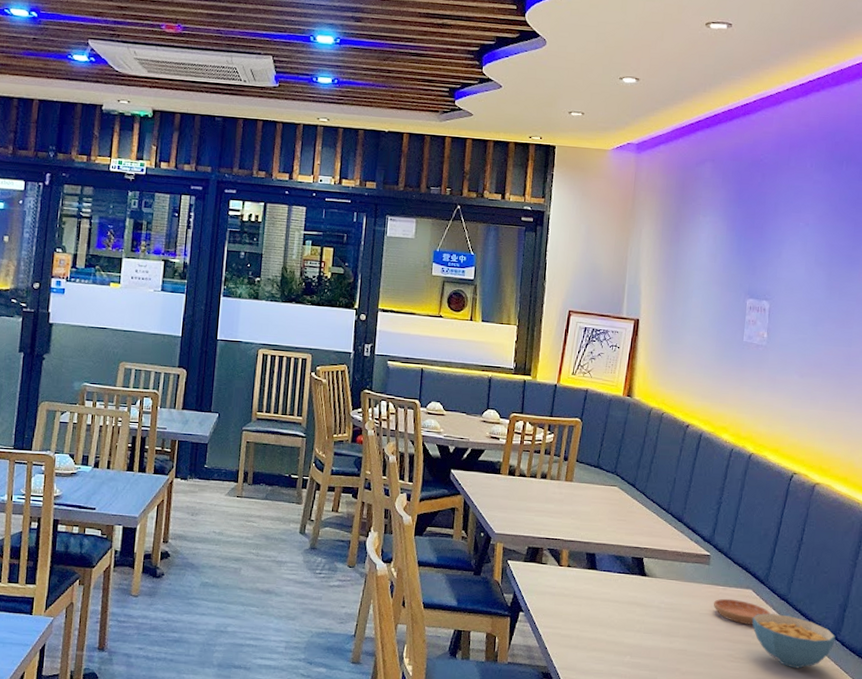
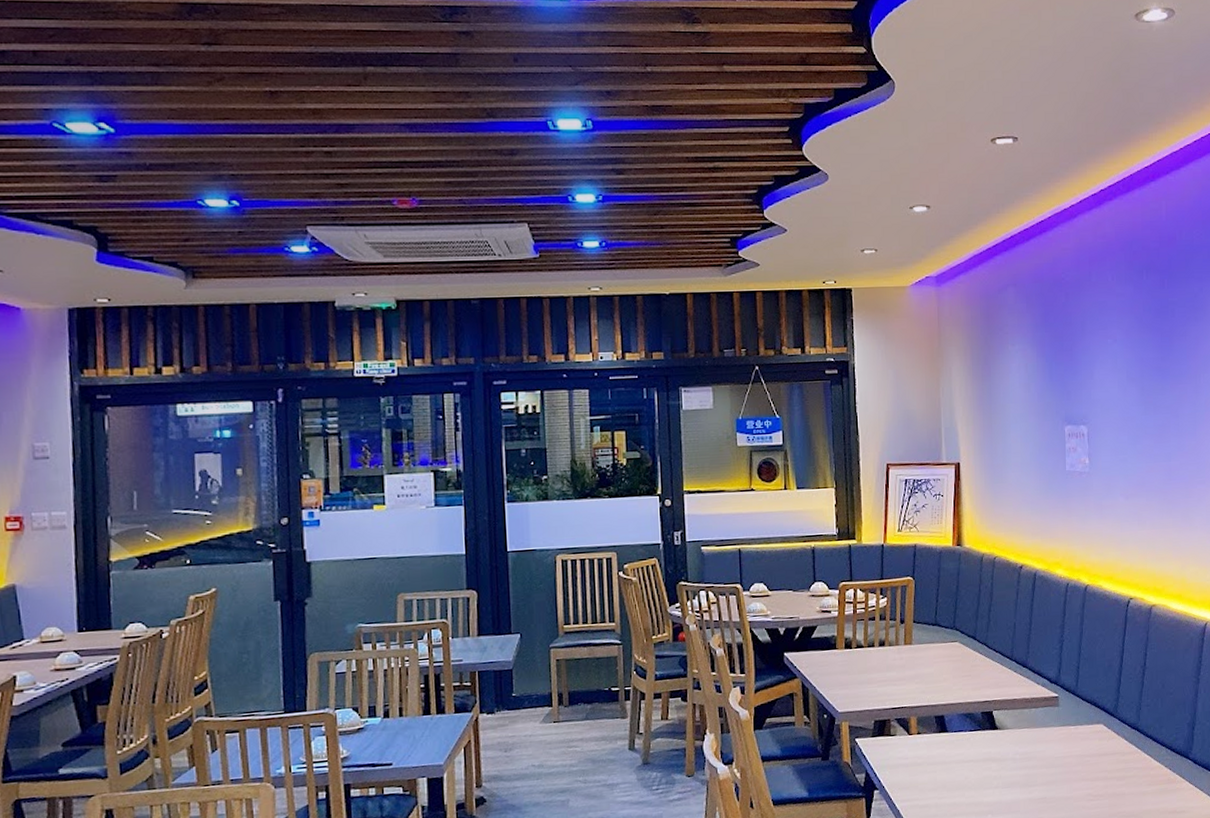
saucer: present [713,598,771,625] -> none [1067,737,1123,761]
cereal bowl: present [752,613,836,669] -> none [1106,743,1187,796]

